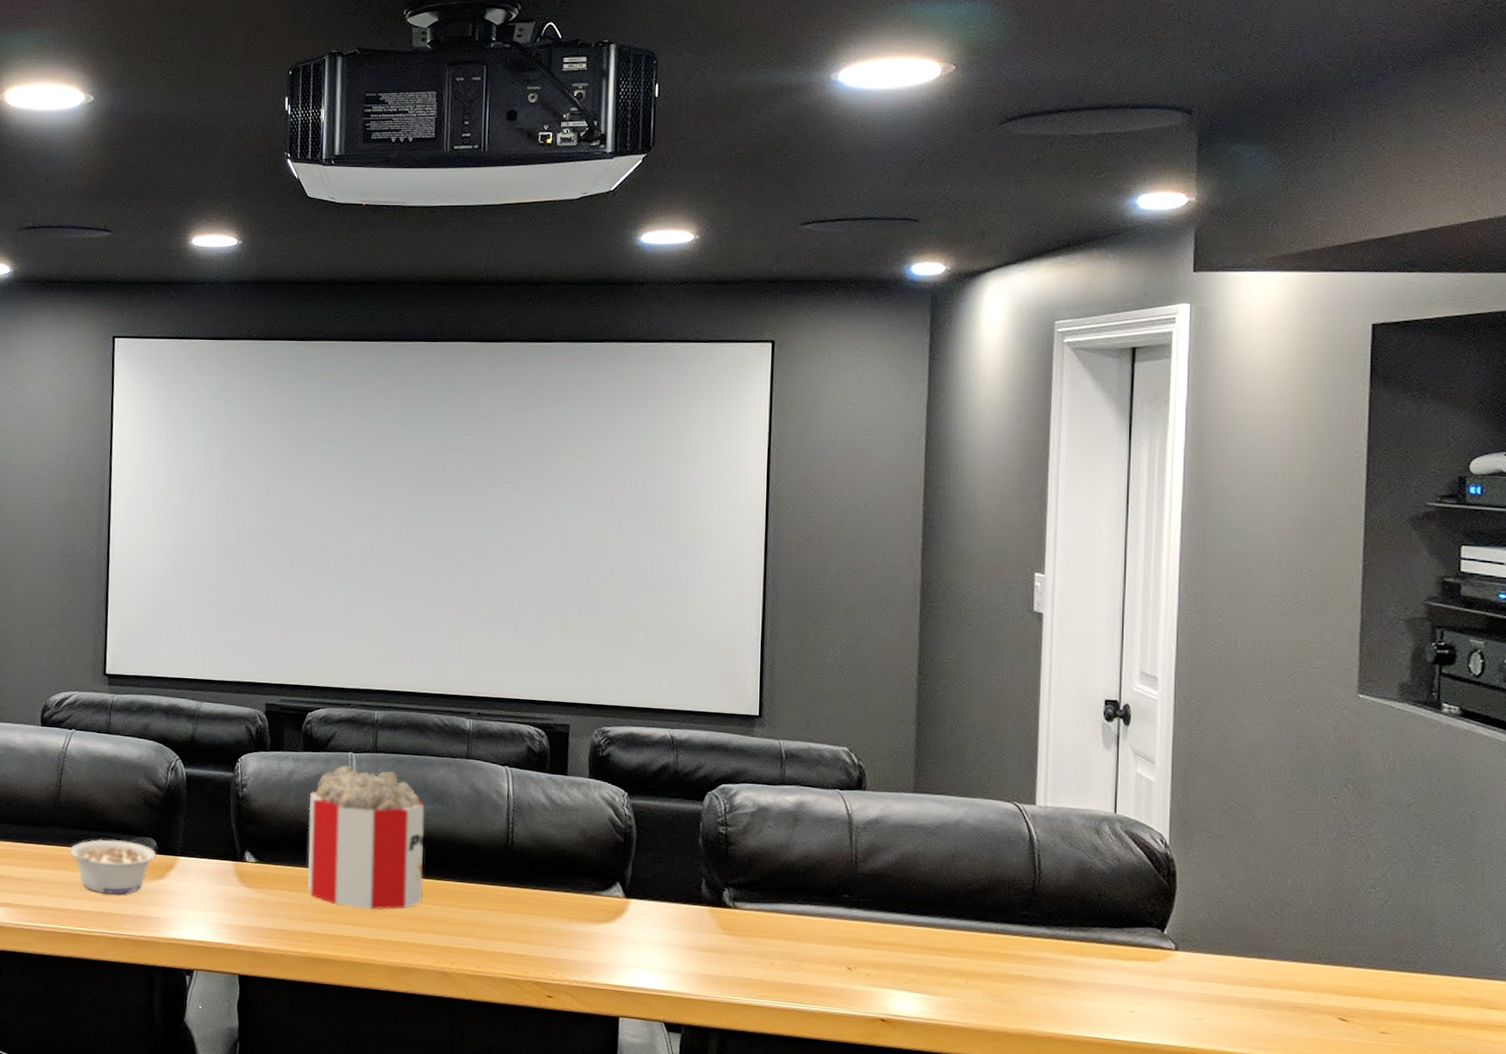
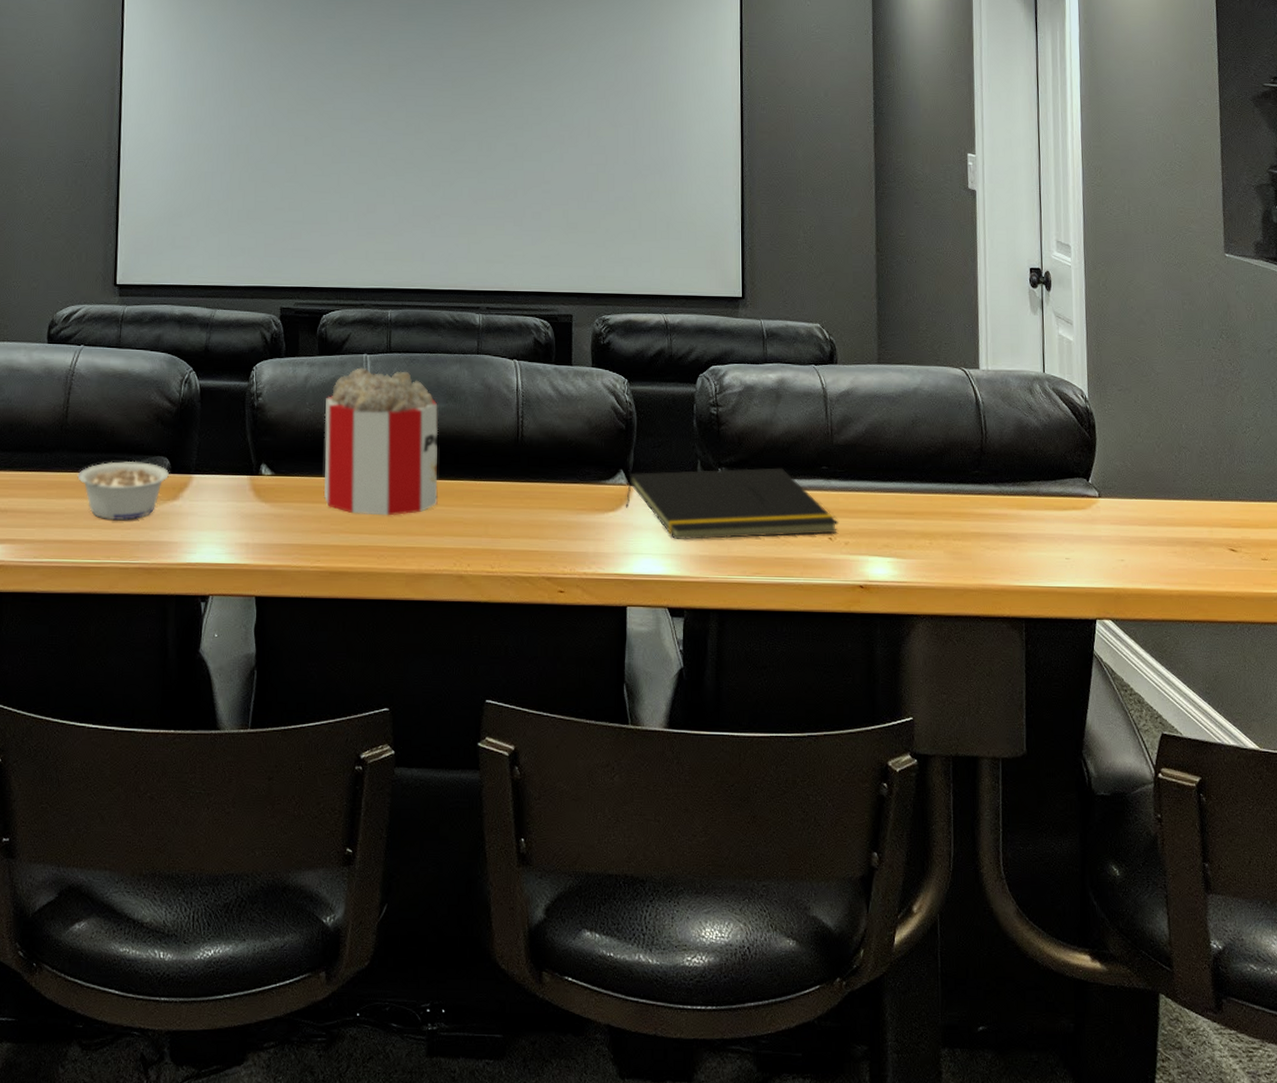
notepad: none [620,886,860,964] -> present [625,468,838,539]

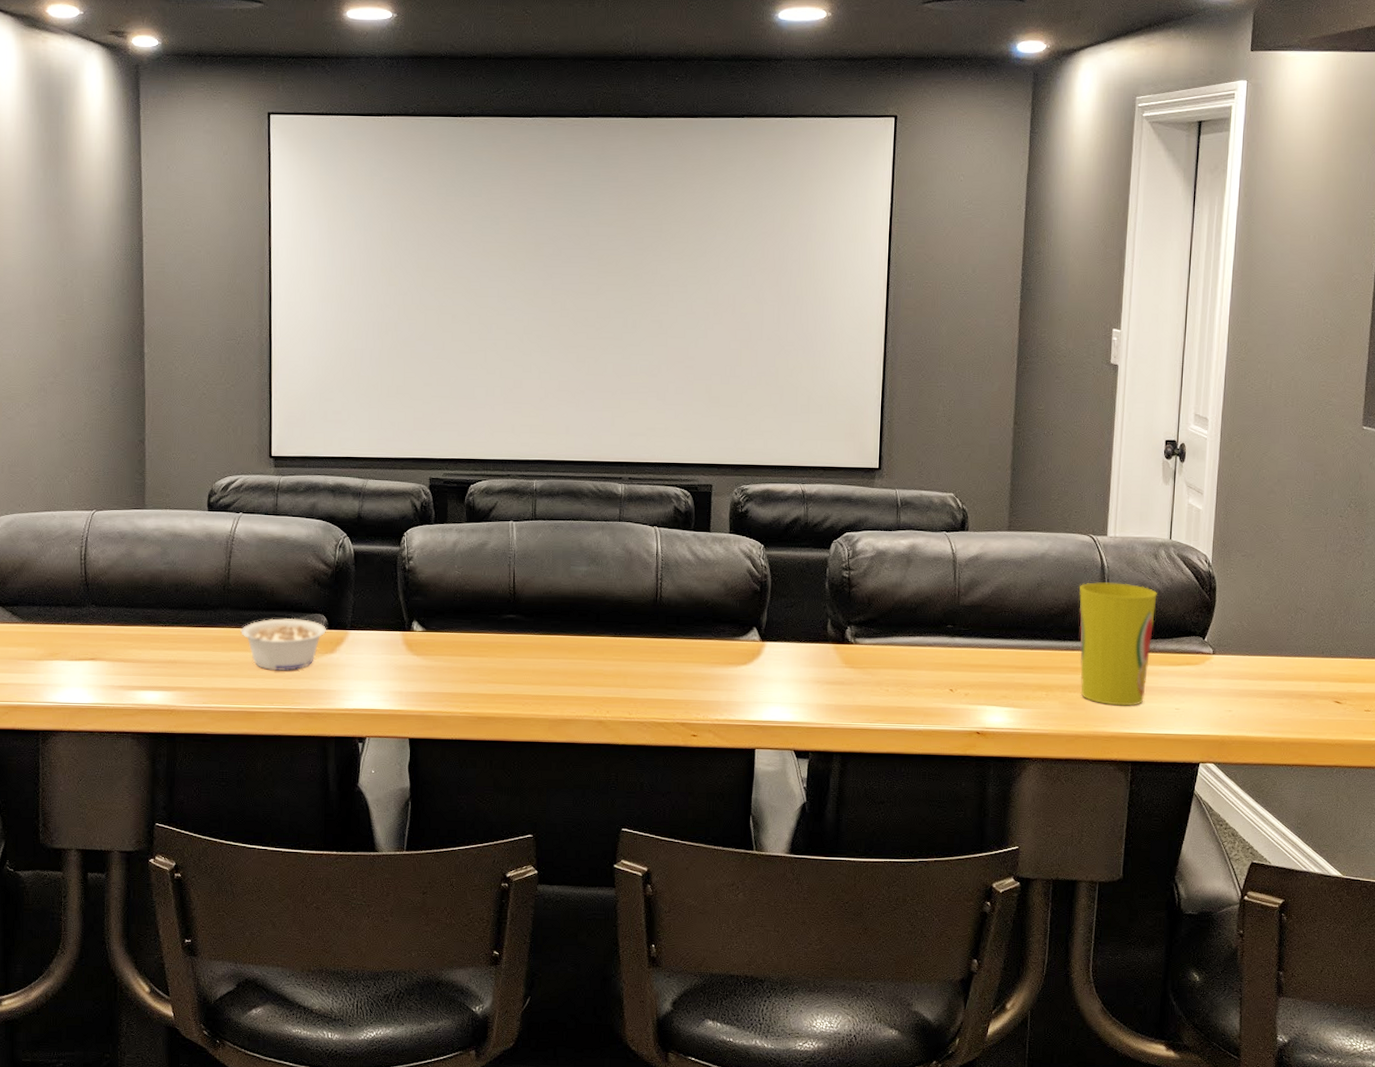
popcorn: present [323,367,439,516] -> none [471,533,581,668]
notepad: present [625,468,838,539] -> none [757,626,960,690]
cup: none [954,419,1036,556] -> present [1079,582,1157,706]

